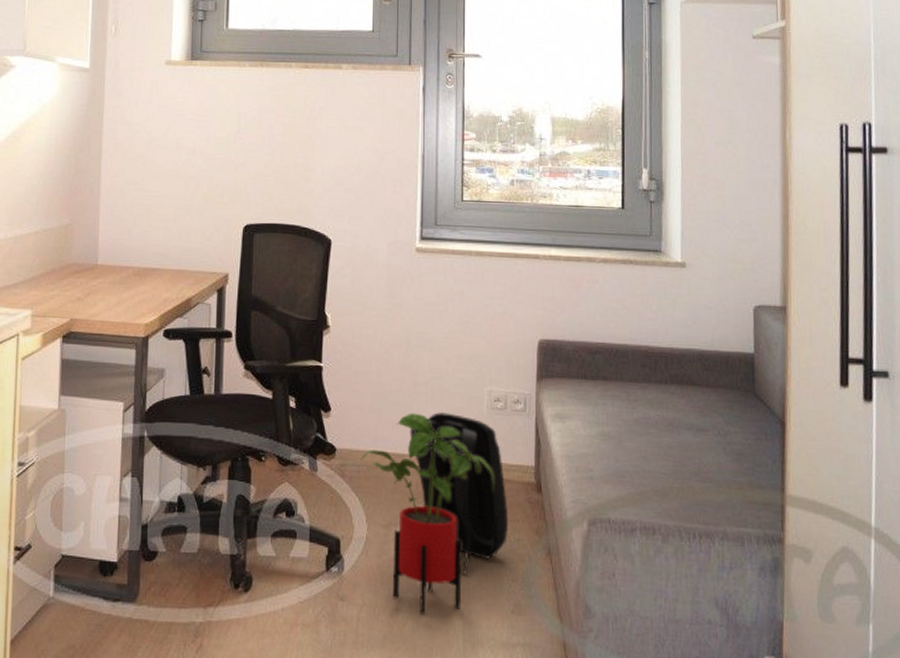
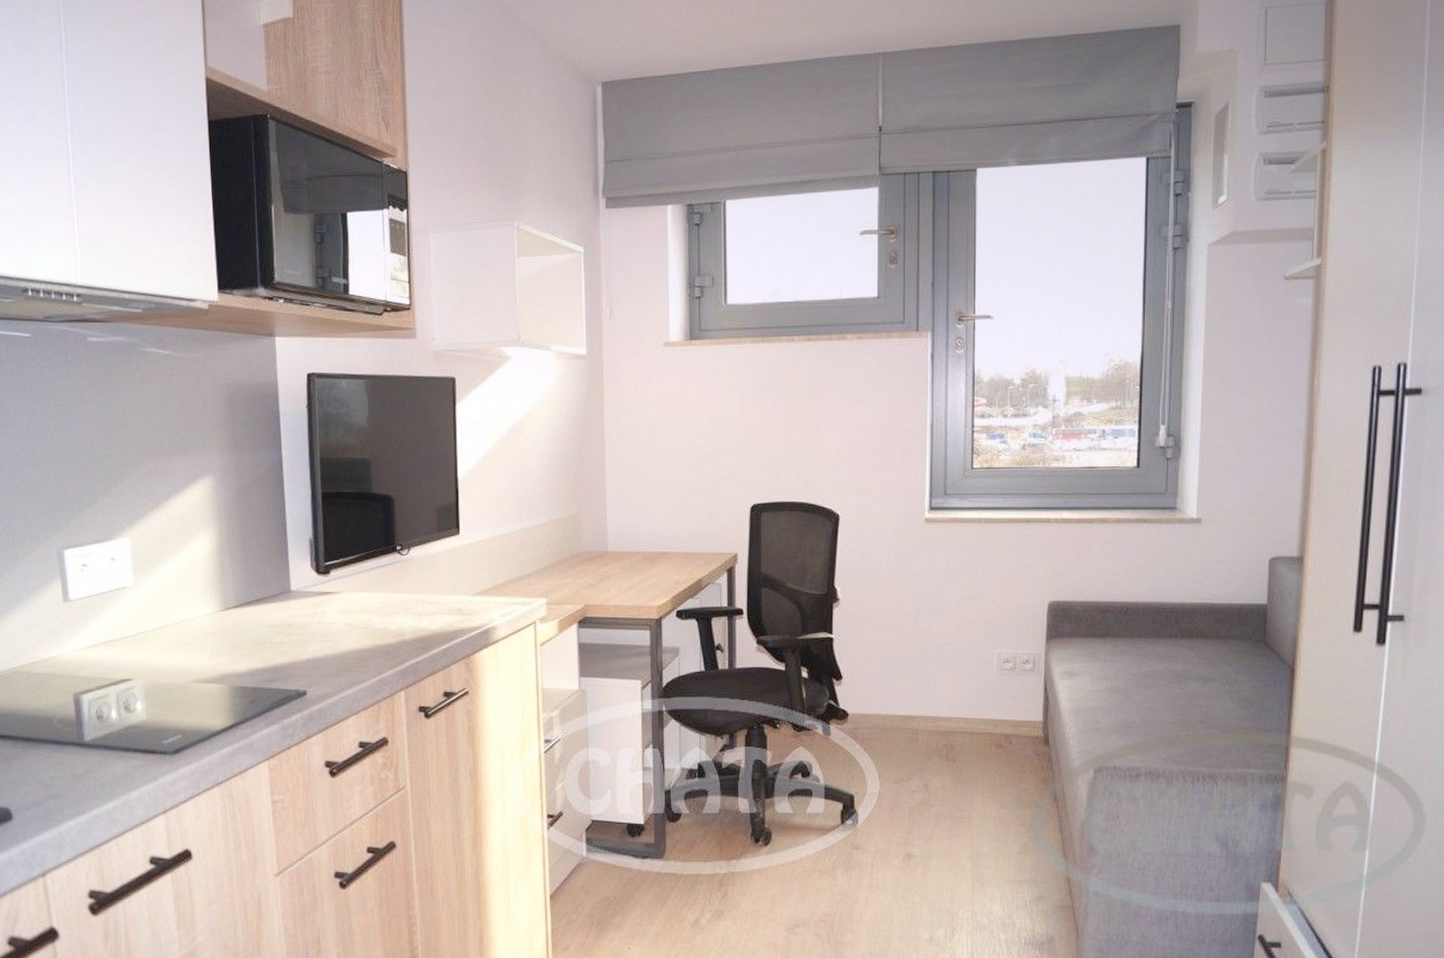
house plant: present [360,413,495,614] -> none [872,677,1003,858]
backpack: present [409,412,509,576] -> none [920,675,1017,823]

